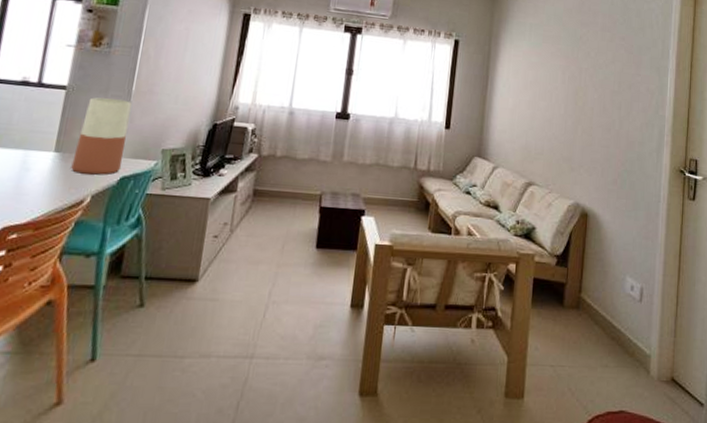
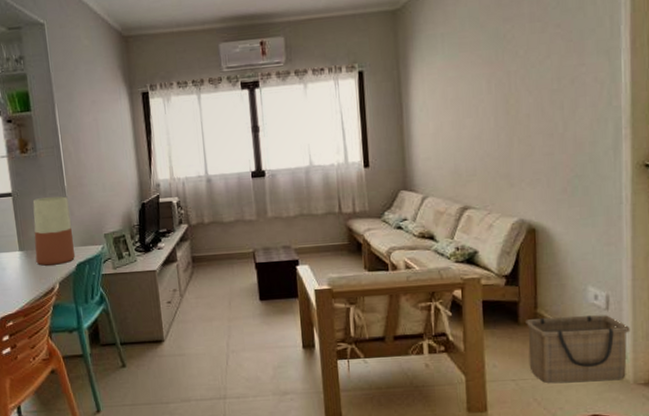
basket: none [568,302,657,375] -> present [526,315,629,383]

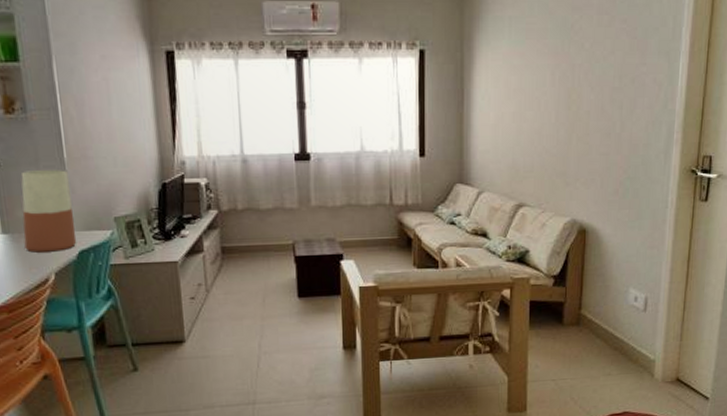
basket: present [526,315,629,383] -> none [569,316,662,382]

